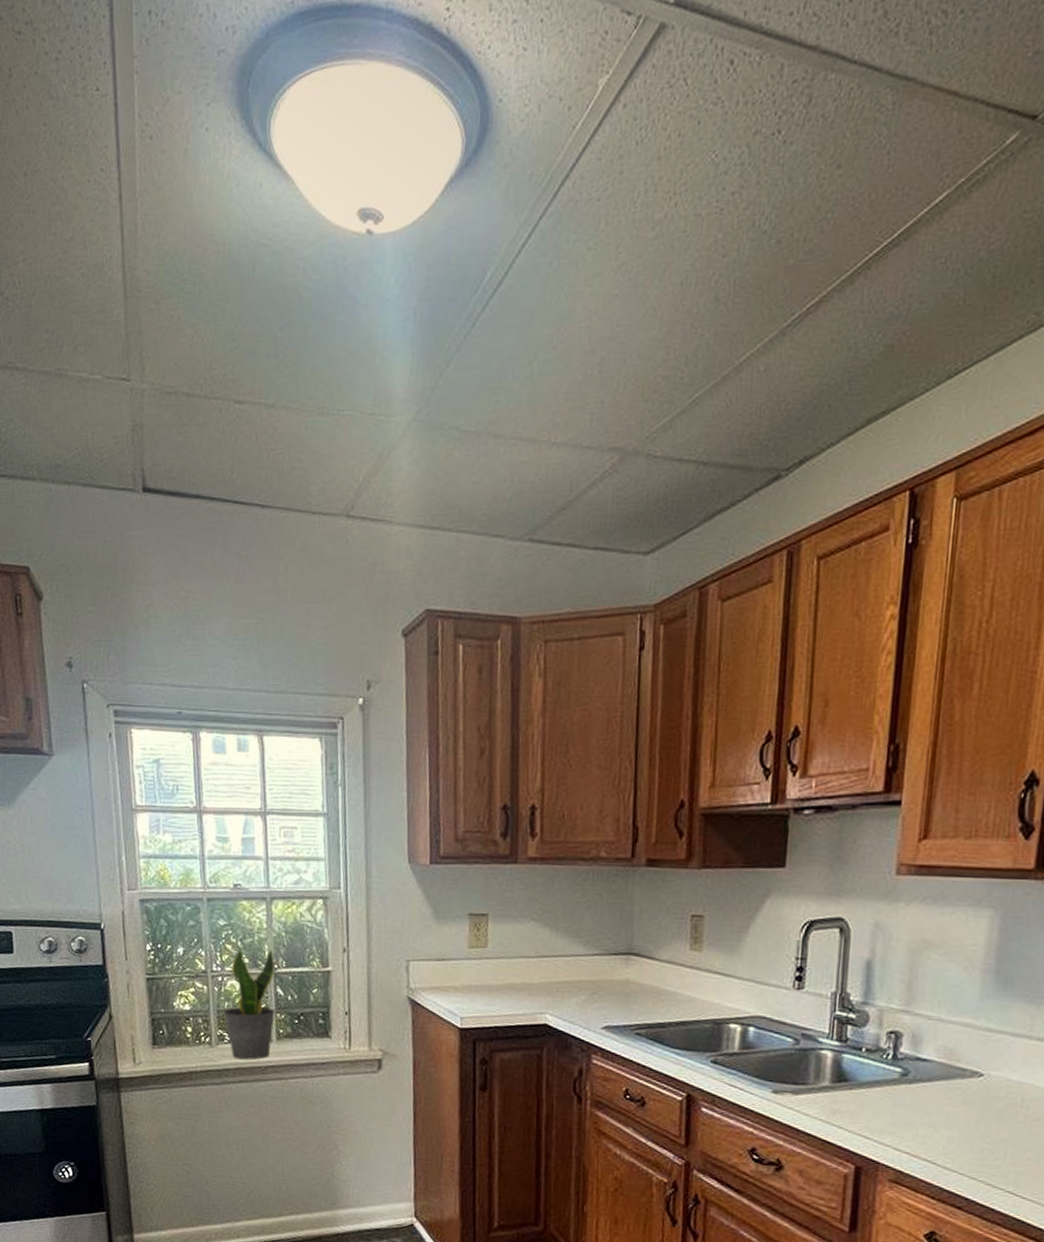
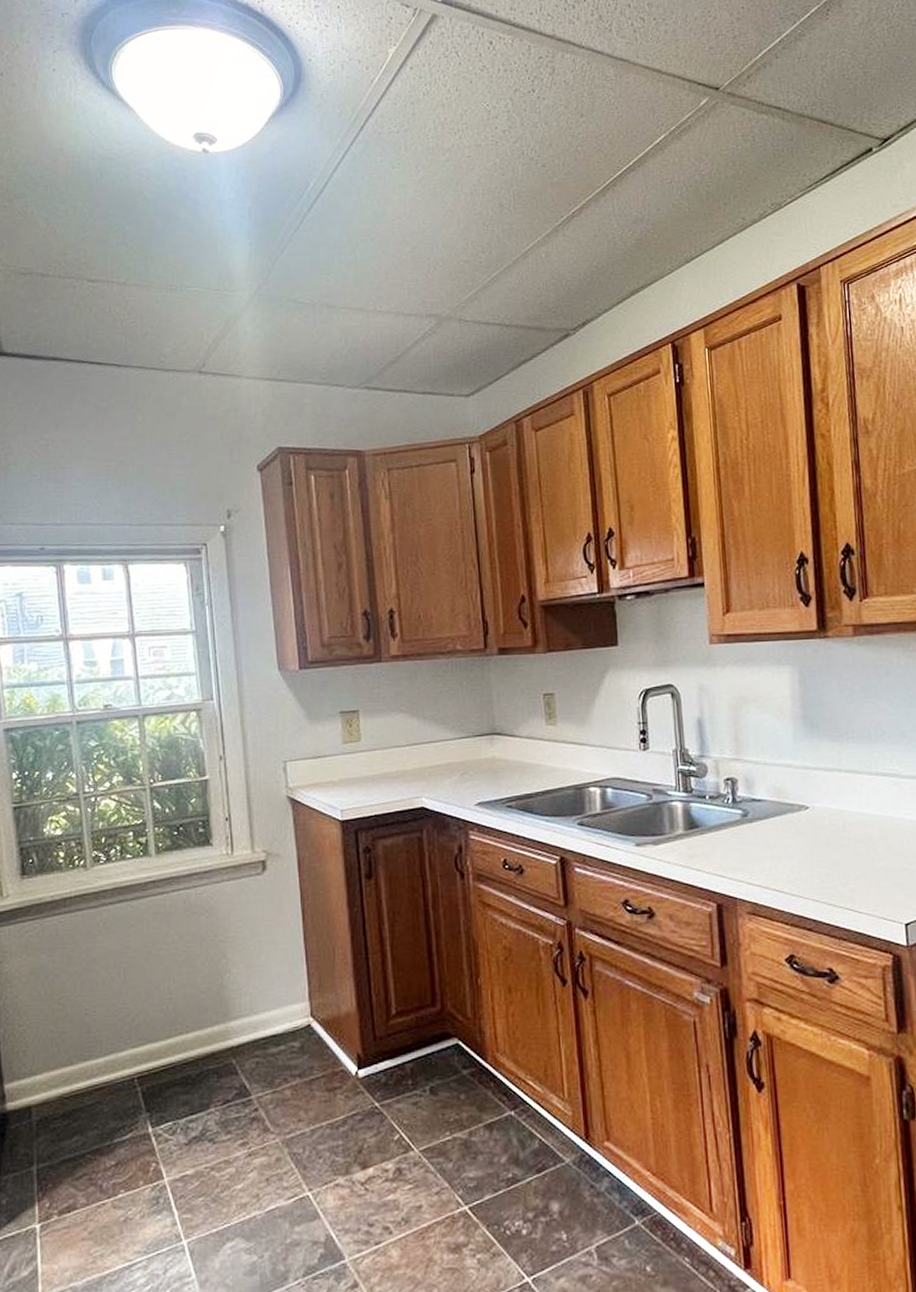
potted plant: present [224,947,275,1061] -> none [98,764,153,880]

